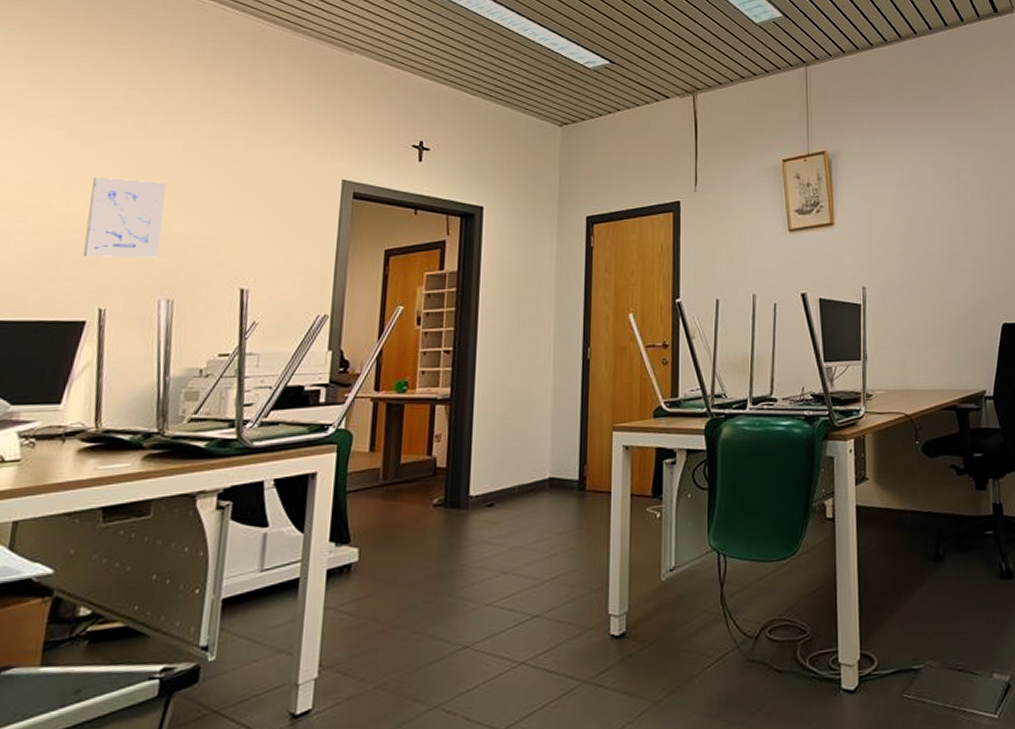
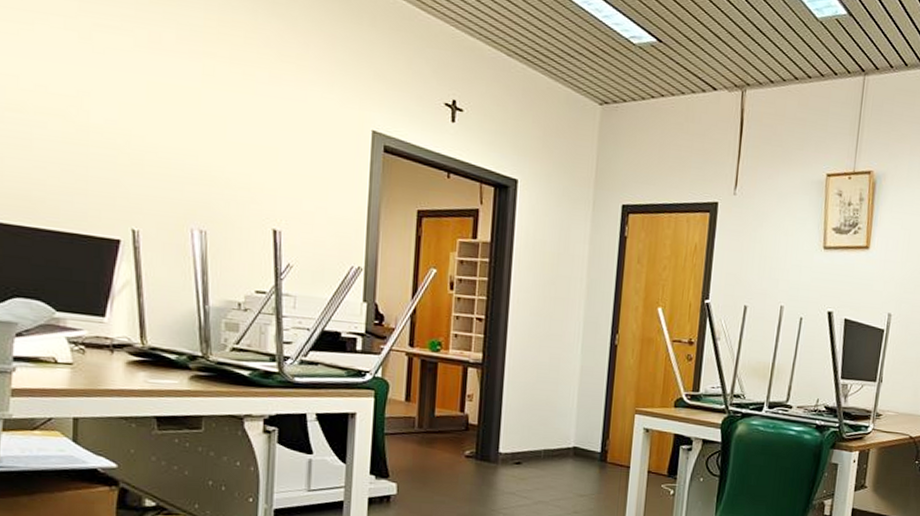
wall art: present [83,177,167,258] -> none [109,90,189,186]

